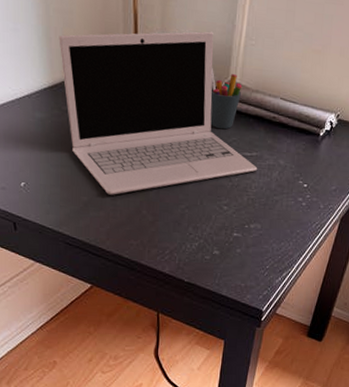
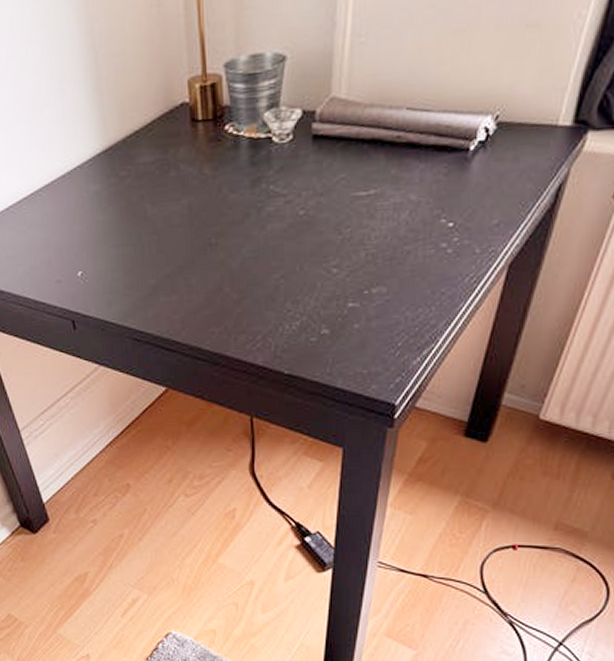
laptop: present [59,31,258,195] -> none [111,37,379,273]
pen holder: present [210,68,243,130] -> none [306,86,351,166]

